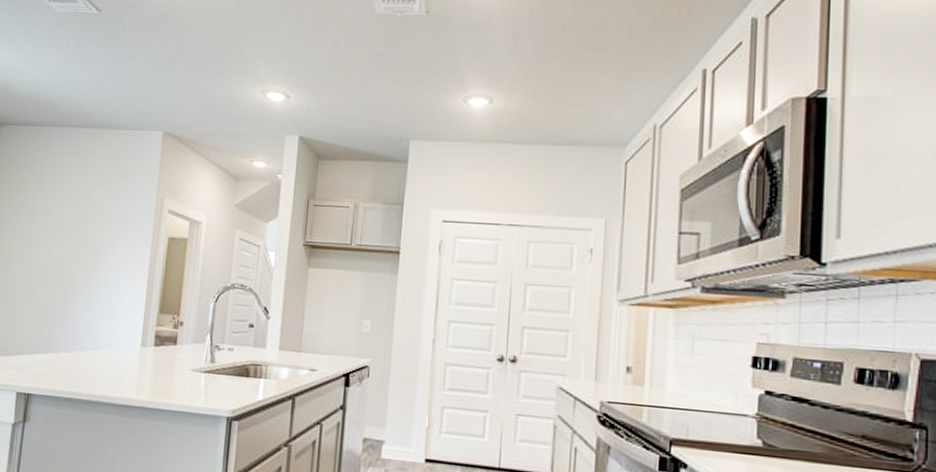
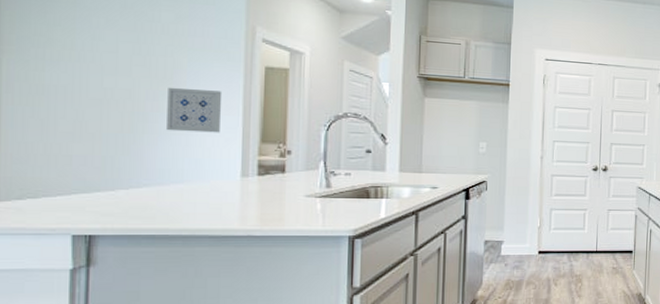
wall art: none [89,258,133,302] -> present [167,87,223,133]

